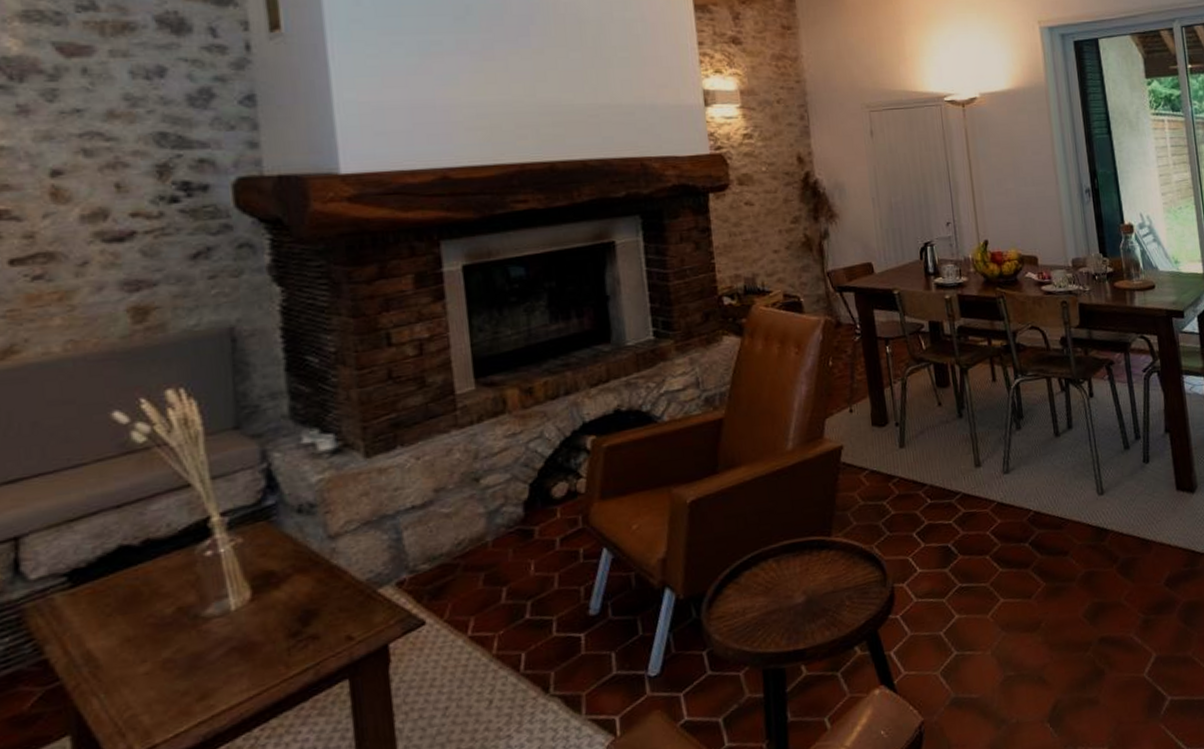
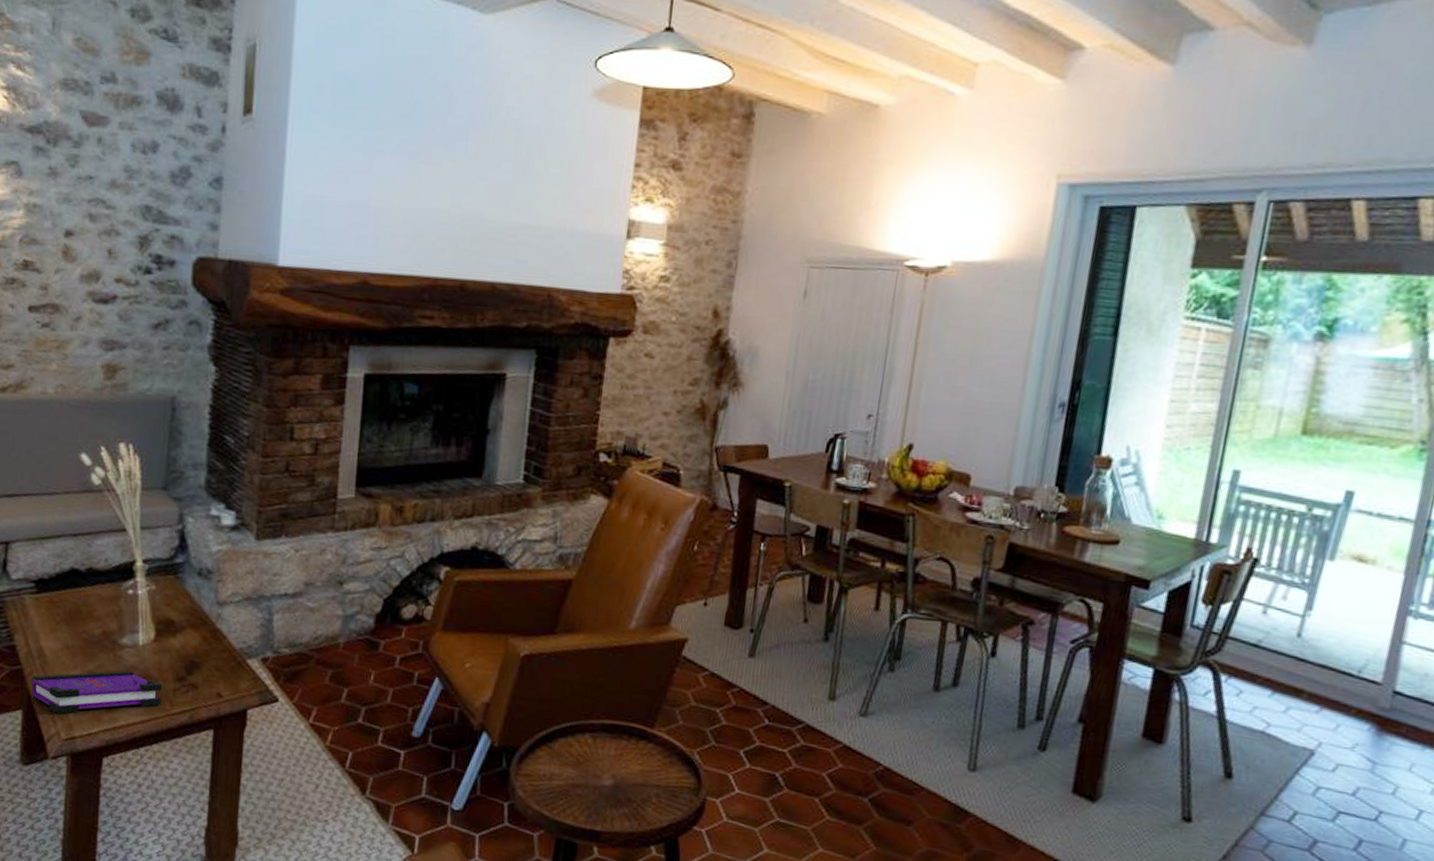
board game: none [79,643,273,725] -> present [31,670,162,714]

